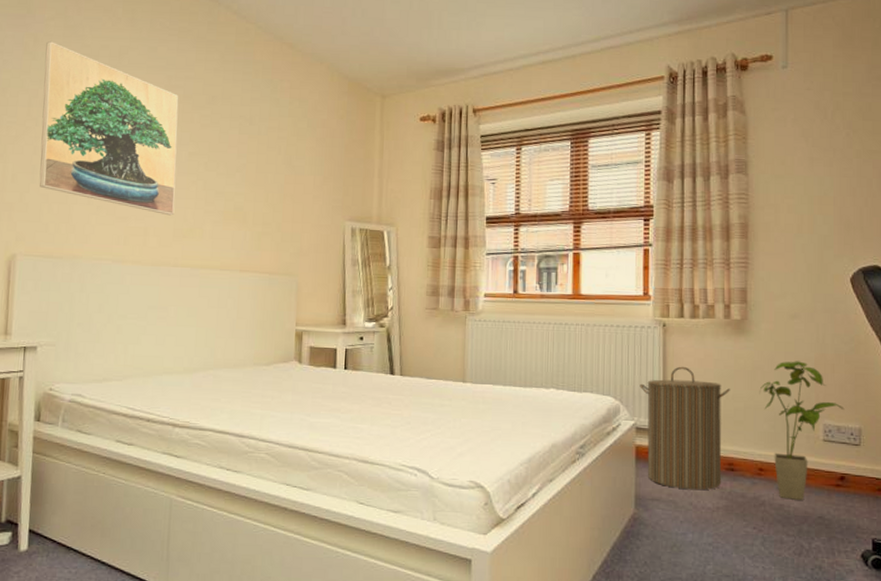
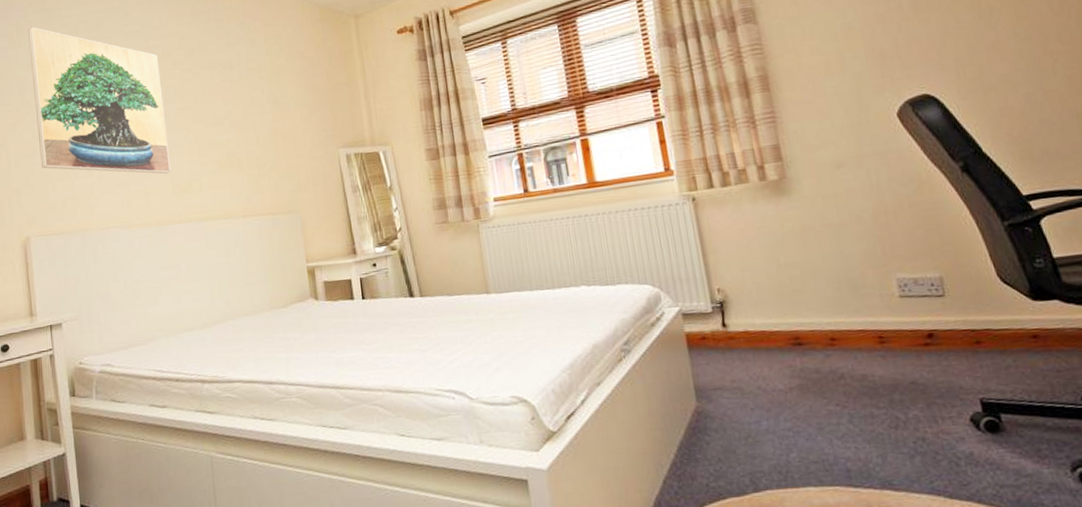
laundry hamper: present [640,366,730,490] -> none [678,239,790,373]
house plant: present [759,361,845,500] -> none [814,213,918,368]

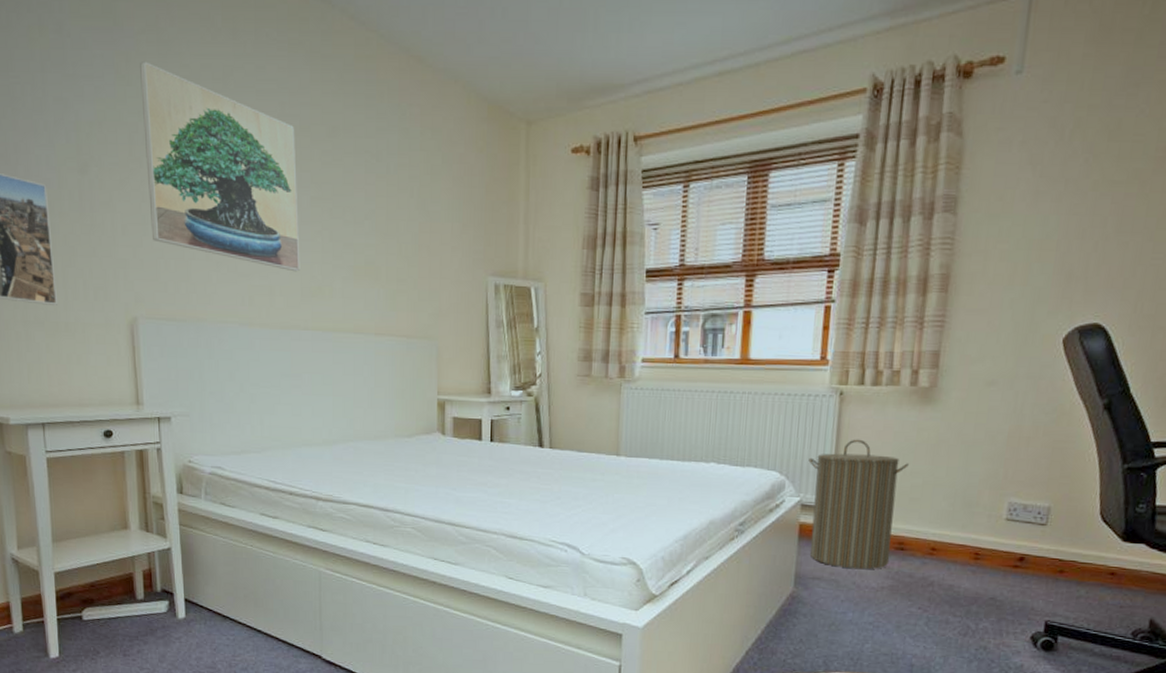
laundry hamper: none [678,239,790,373] -> present [808,439,909,570]

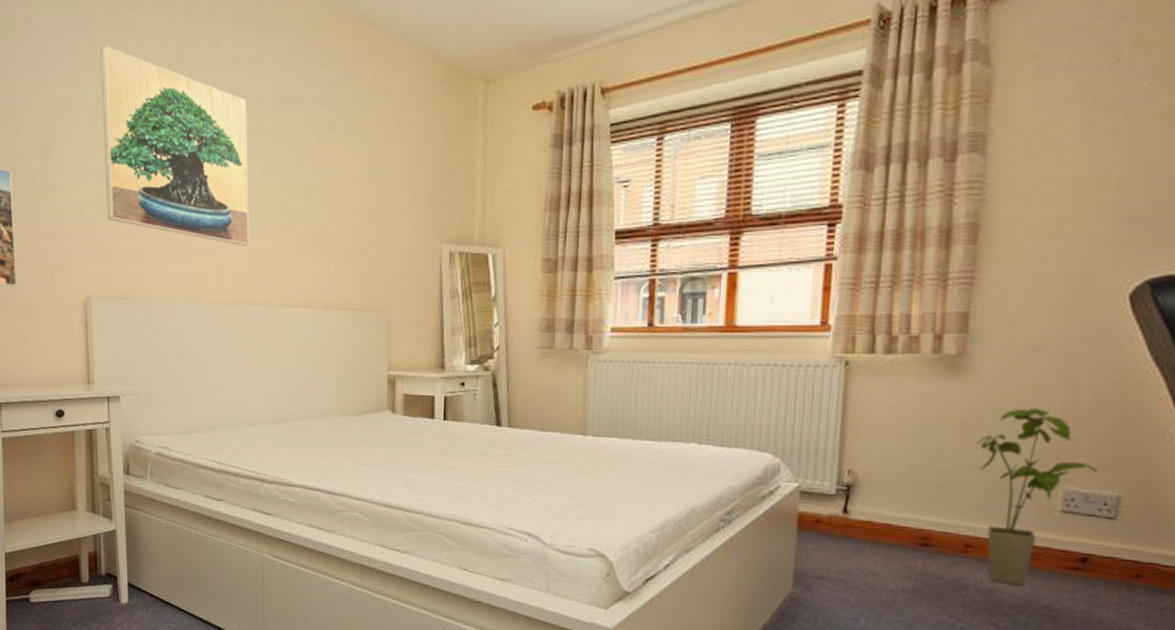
laundry hamper: present [808,439,909,570] -> none [808,415,933,569]
house plant: none [941,433,1035,581] -> present [974,408,1099,585]

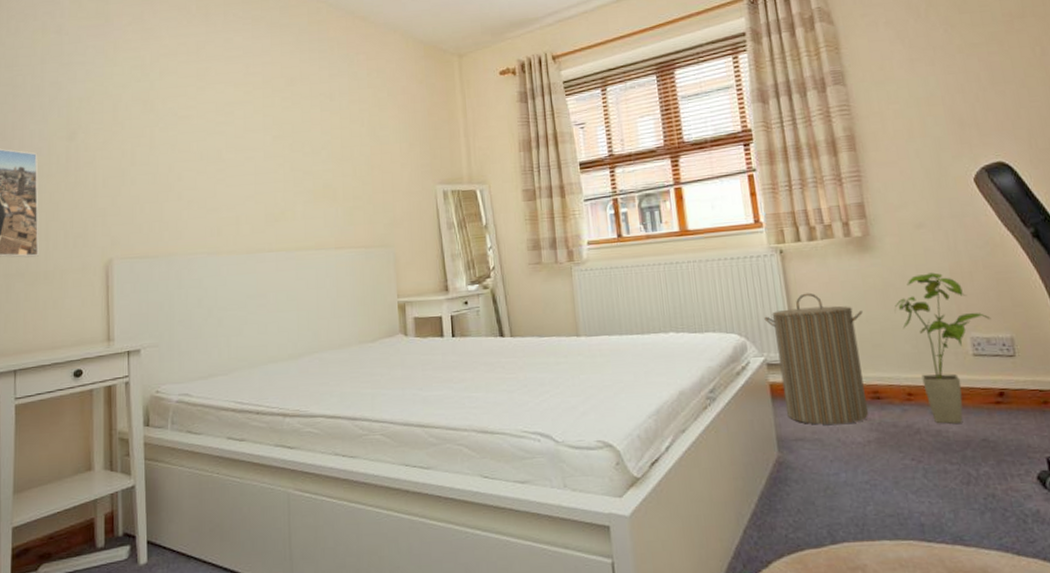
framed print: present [101,46,250,246] -> none [126,46,265,202]
laundry hamper: none [808,415,933,569] -> present [764,292,869,425]

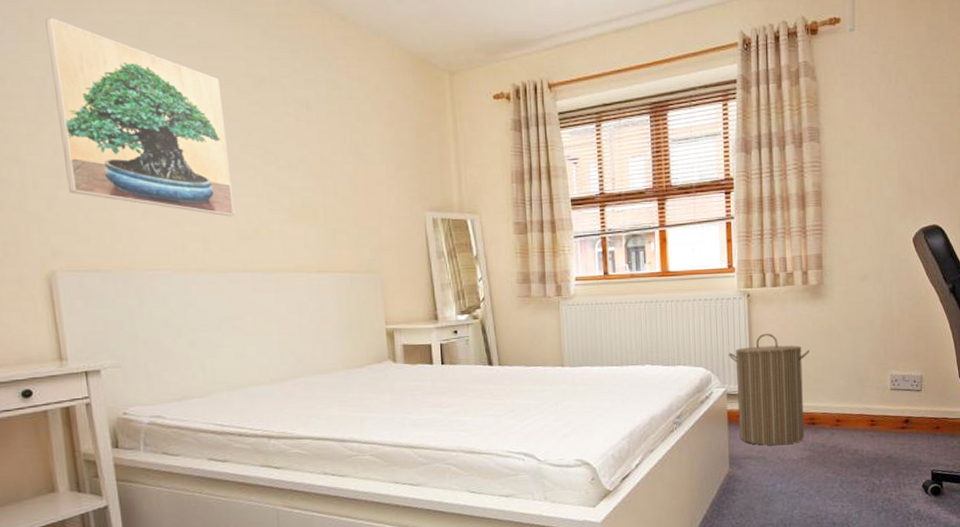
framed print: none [126,46,265,202] -> present [45,18,235,217]
house plant: present [894,272,991,424] -> none [835,319,909,445]

